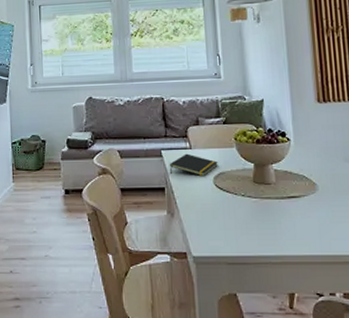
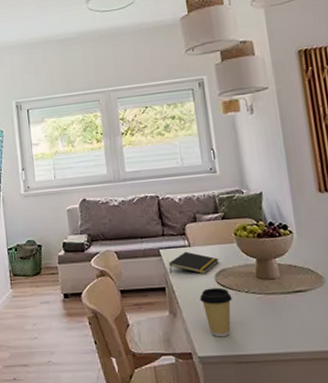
coffee cup: none [197,190,229,238] -> present [199,287,232,337]

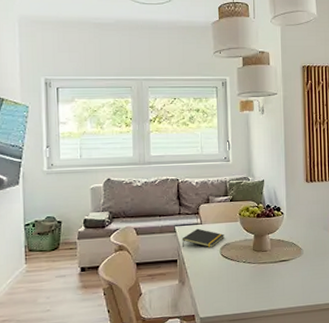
coffee cup: present [199,287,232,337] -> none [206,259,232,301]

